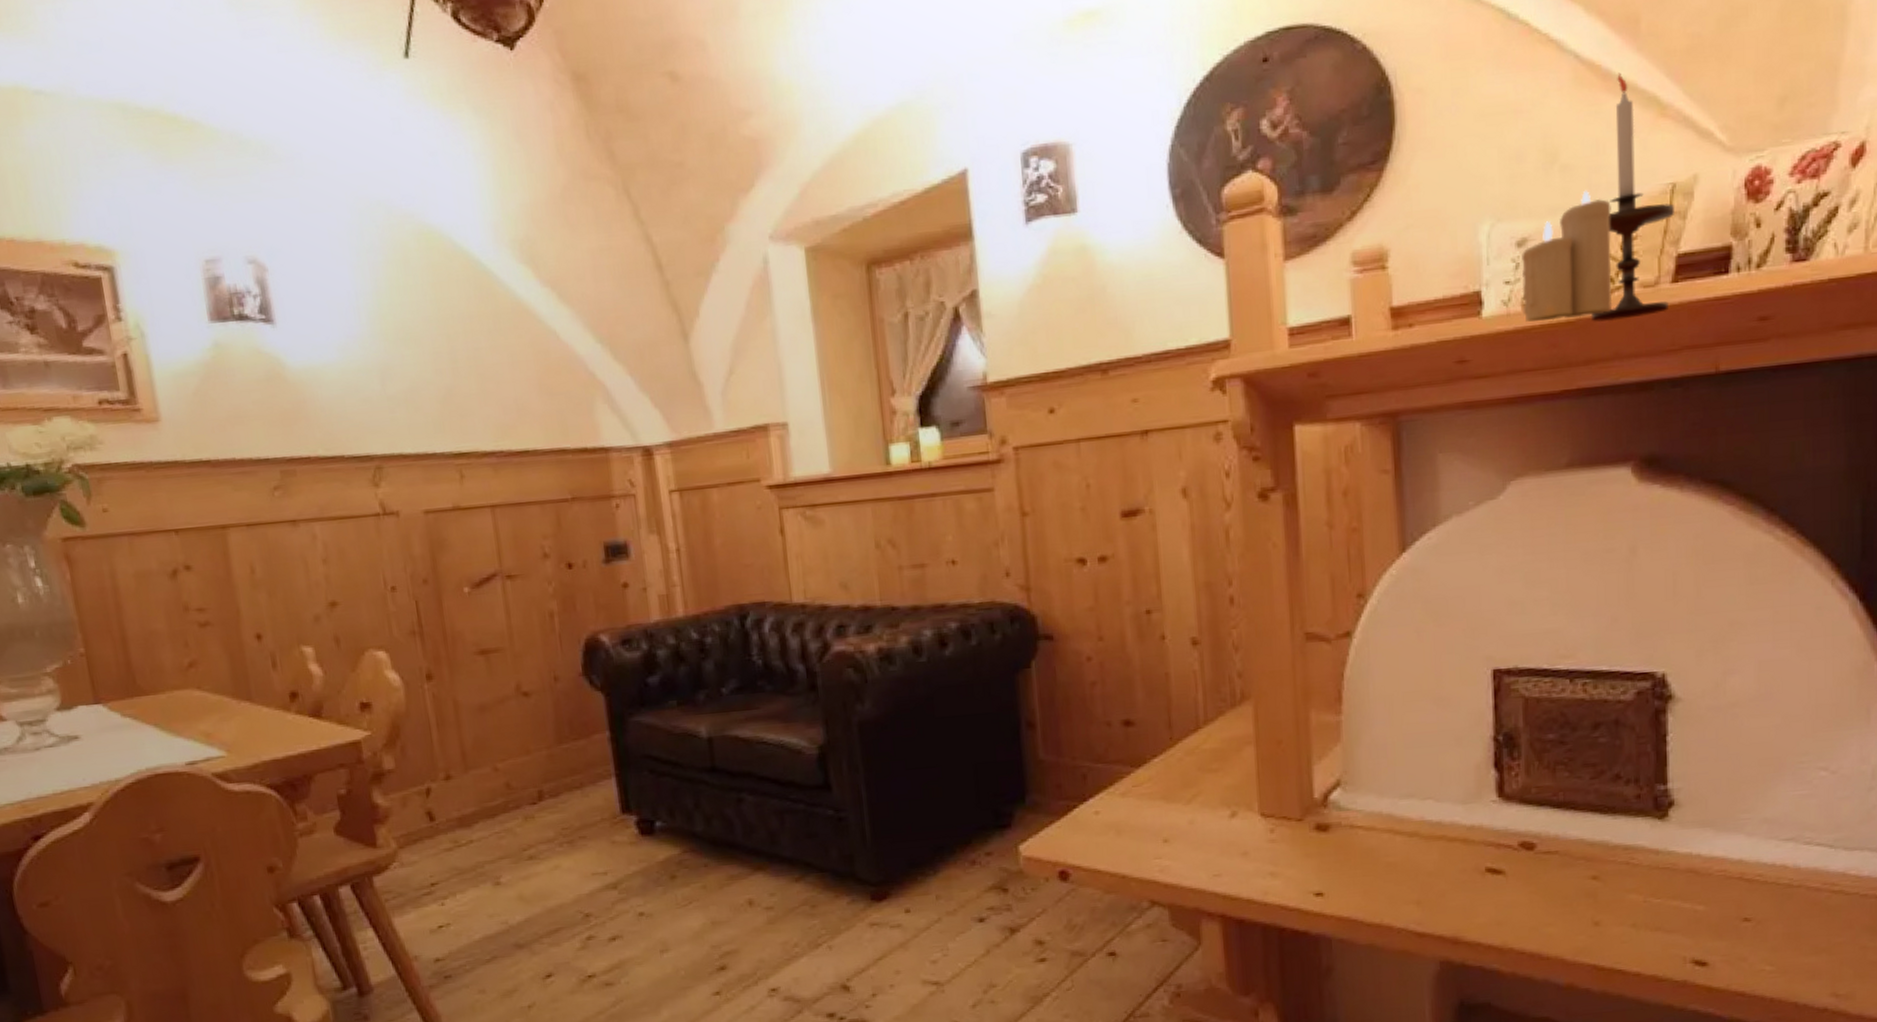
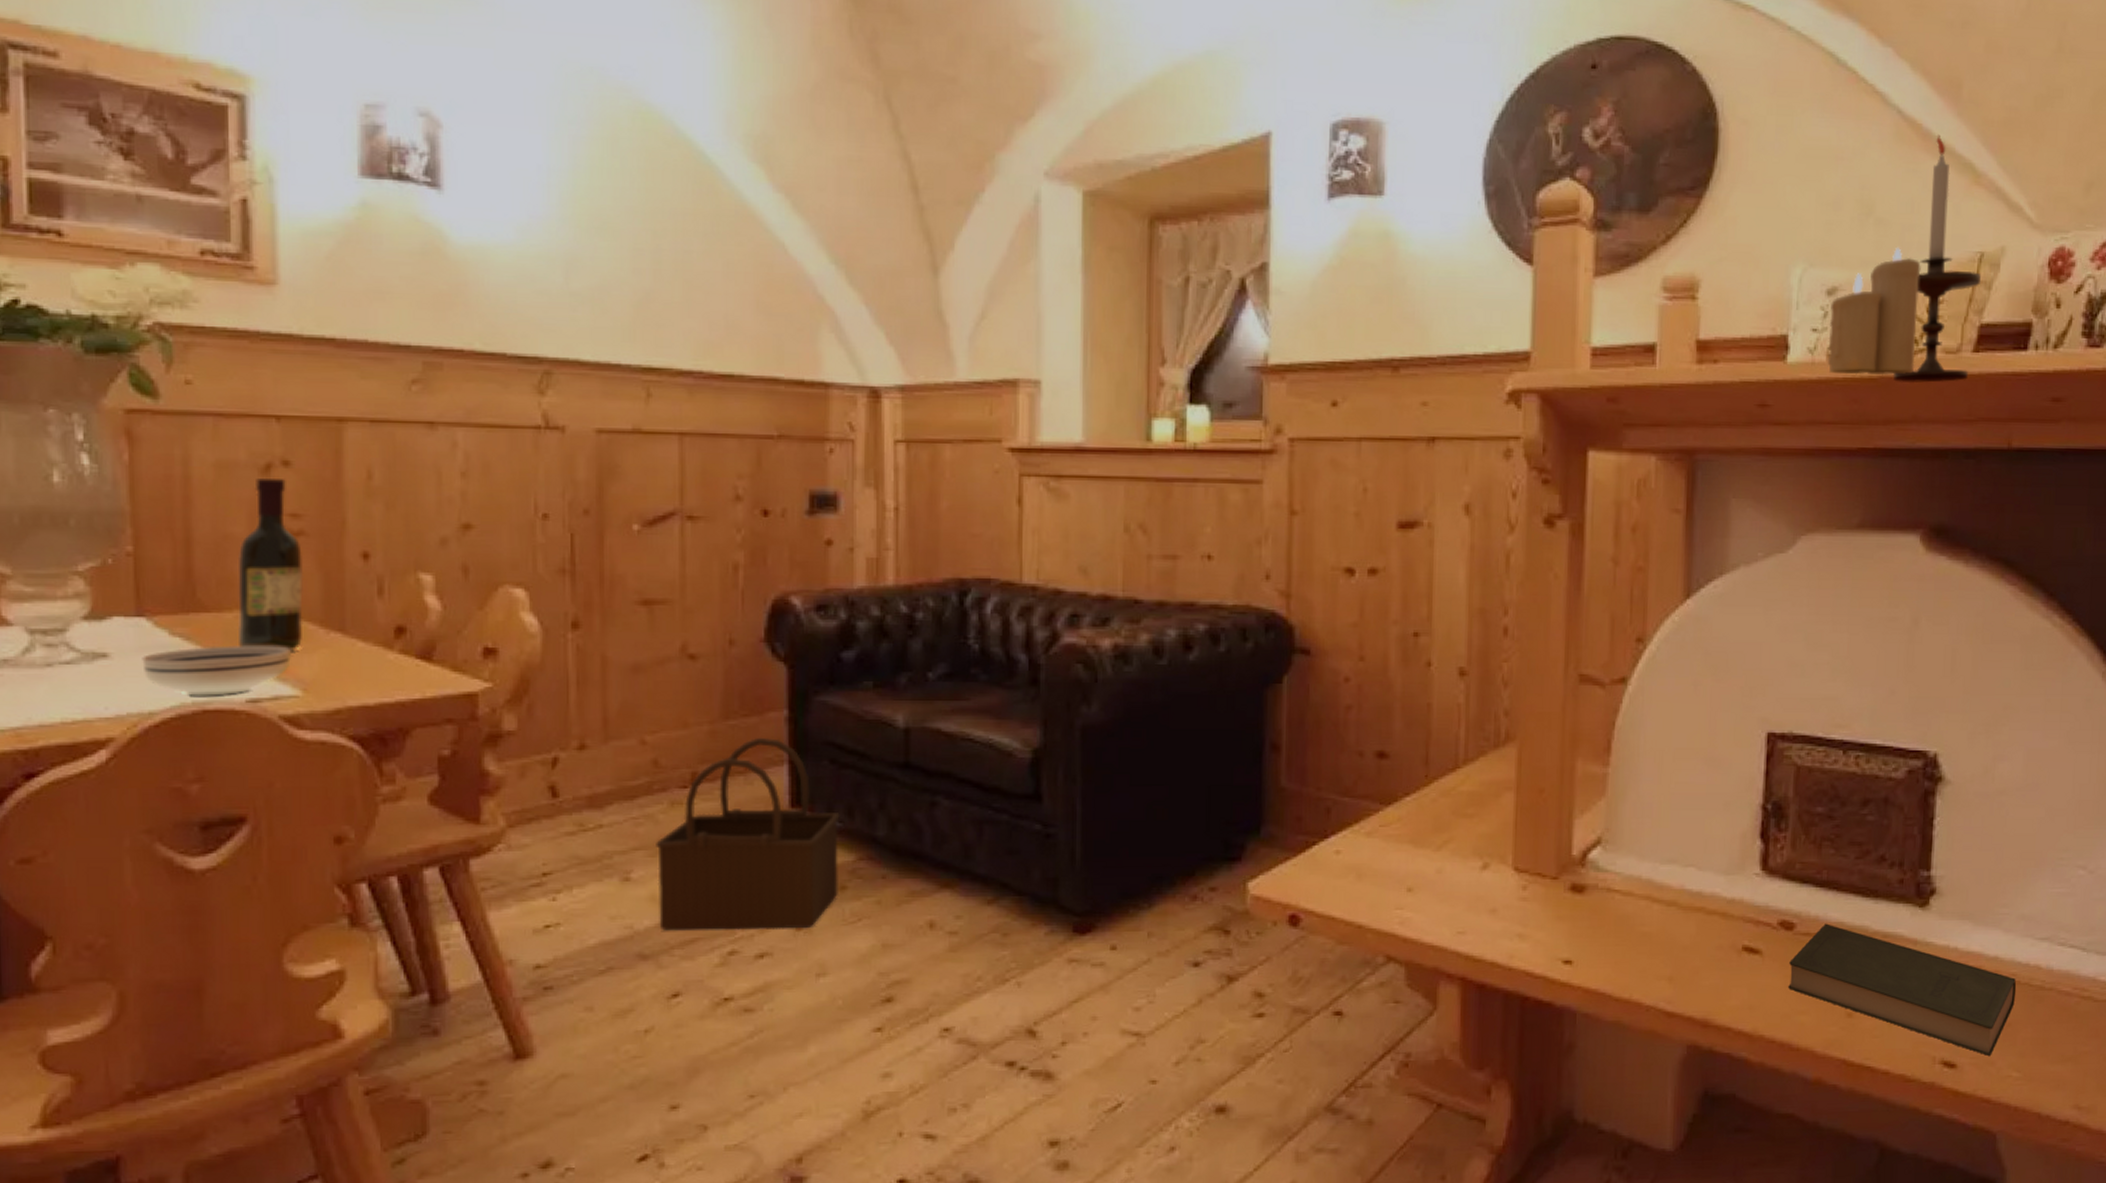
bowl: none [104,717,215,764] -> present [142,645,291,696]
wine bottle: none [162,581,221,721] -> present [237,479,304,651]
basket: none [517,756,670,923] -> present [656,737,840,930]
book: none [1533,841,1764,953] -> present [1788,923,2017,1056]

